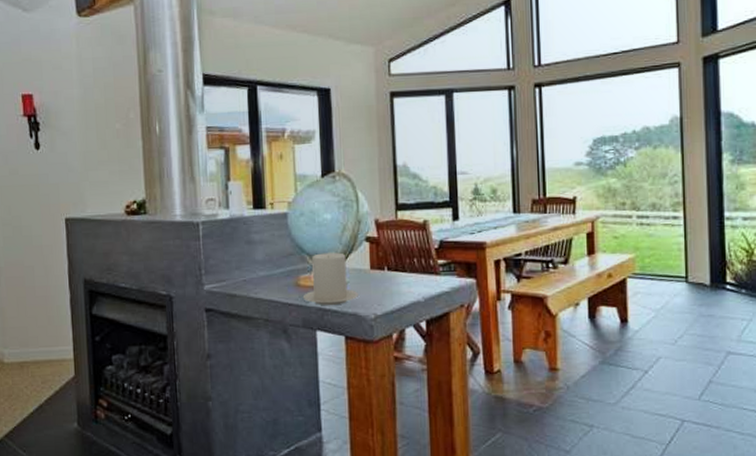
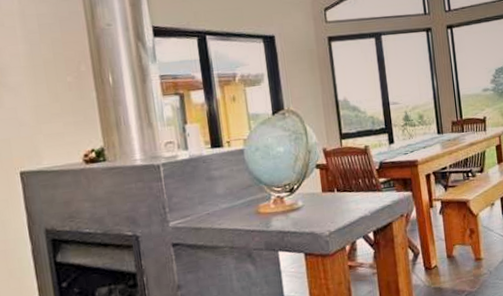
candle: present [302,252,358,306] -> none [263,180,313,229]

